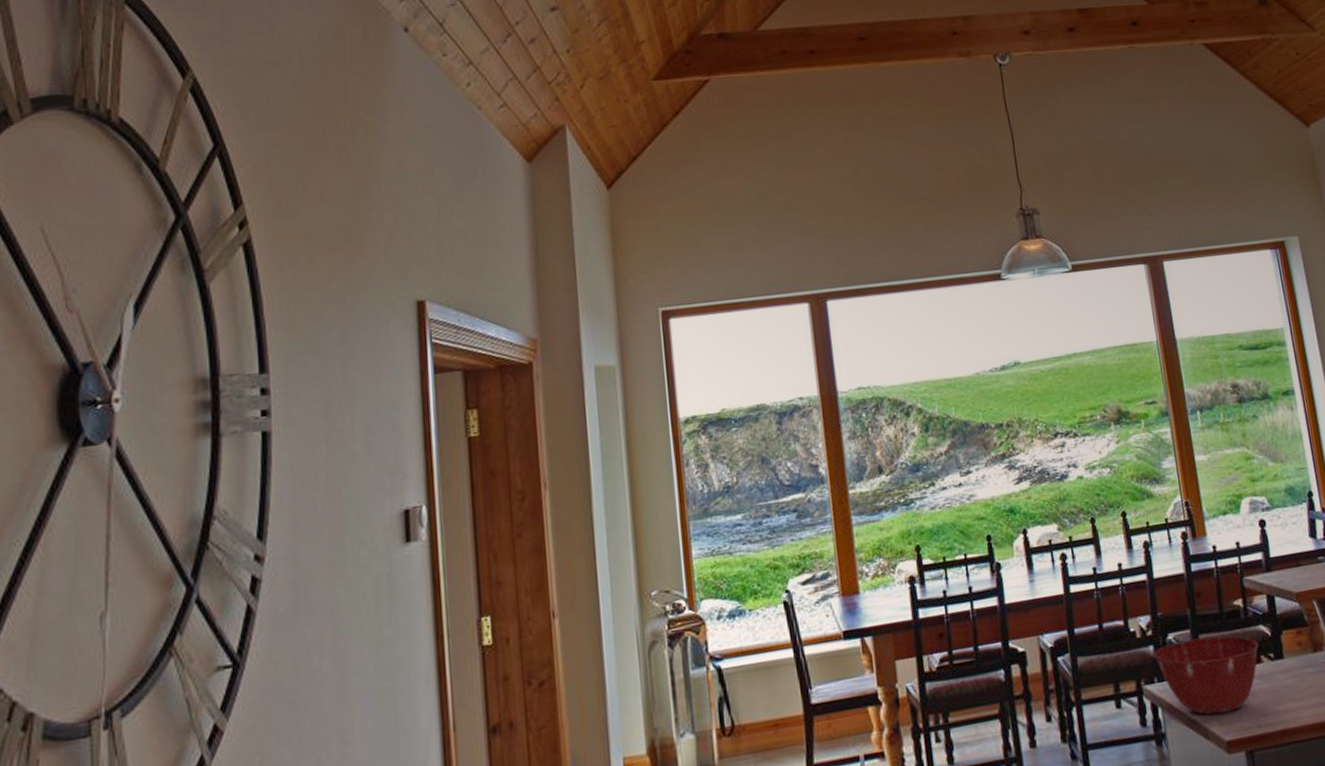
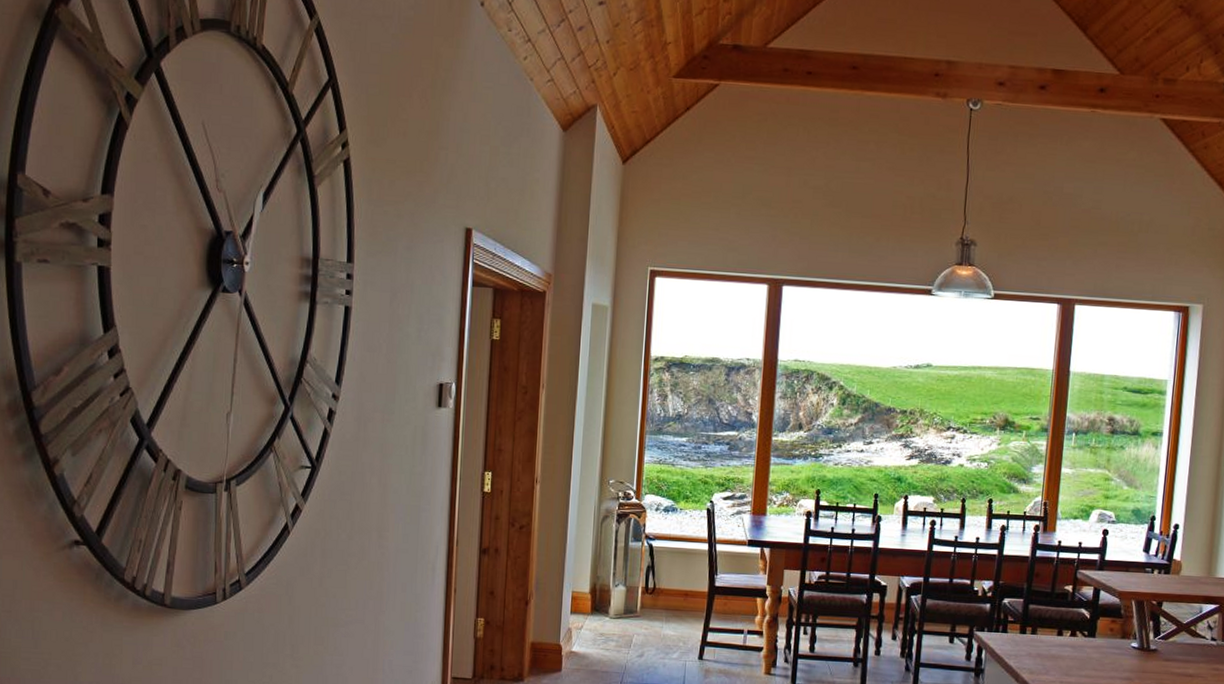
mixing bowl: present [1153,635,1259,715] -> none [988,606,1078,666]

